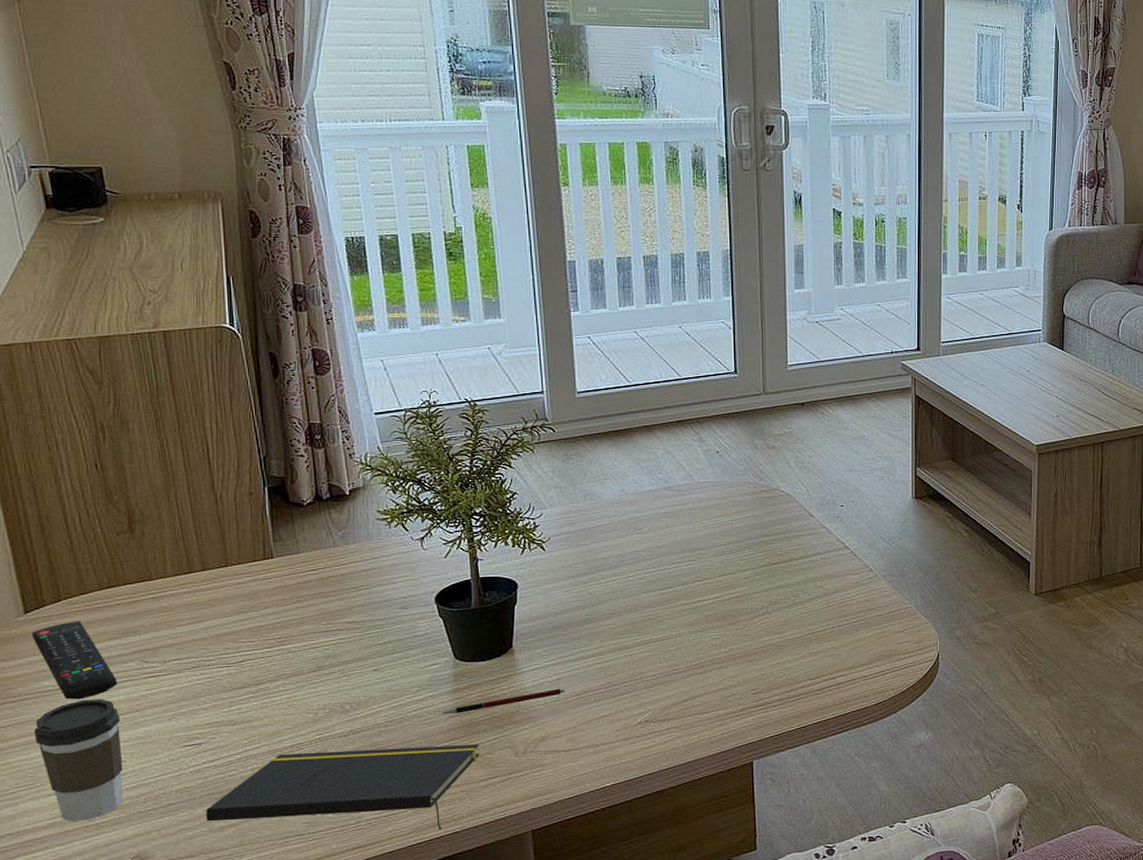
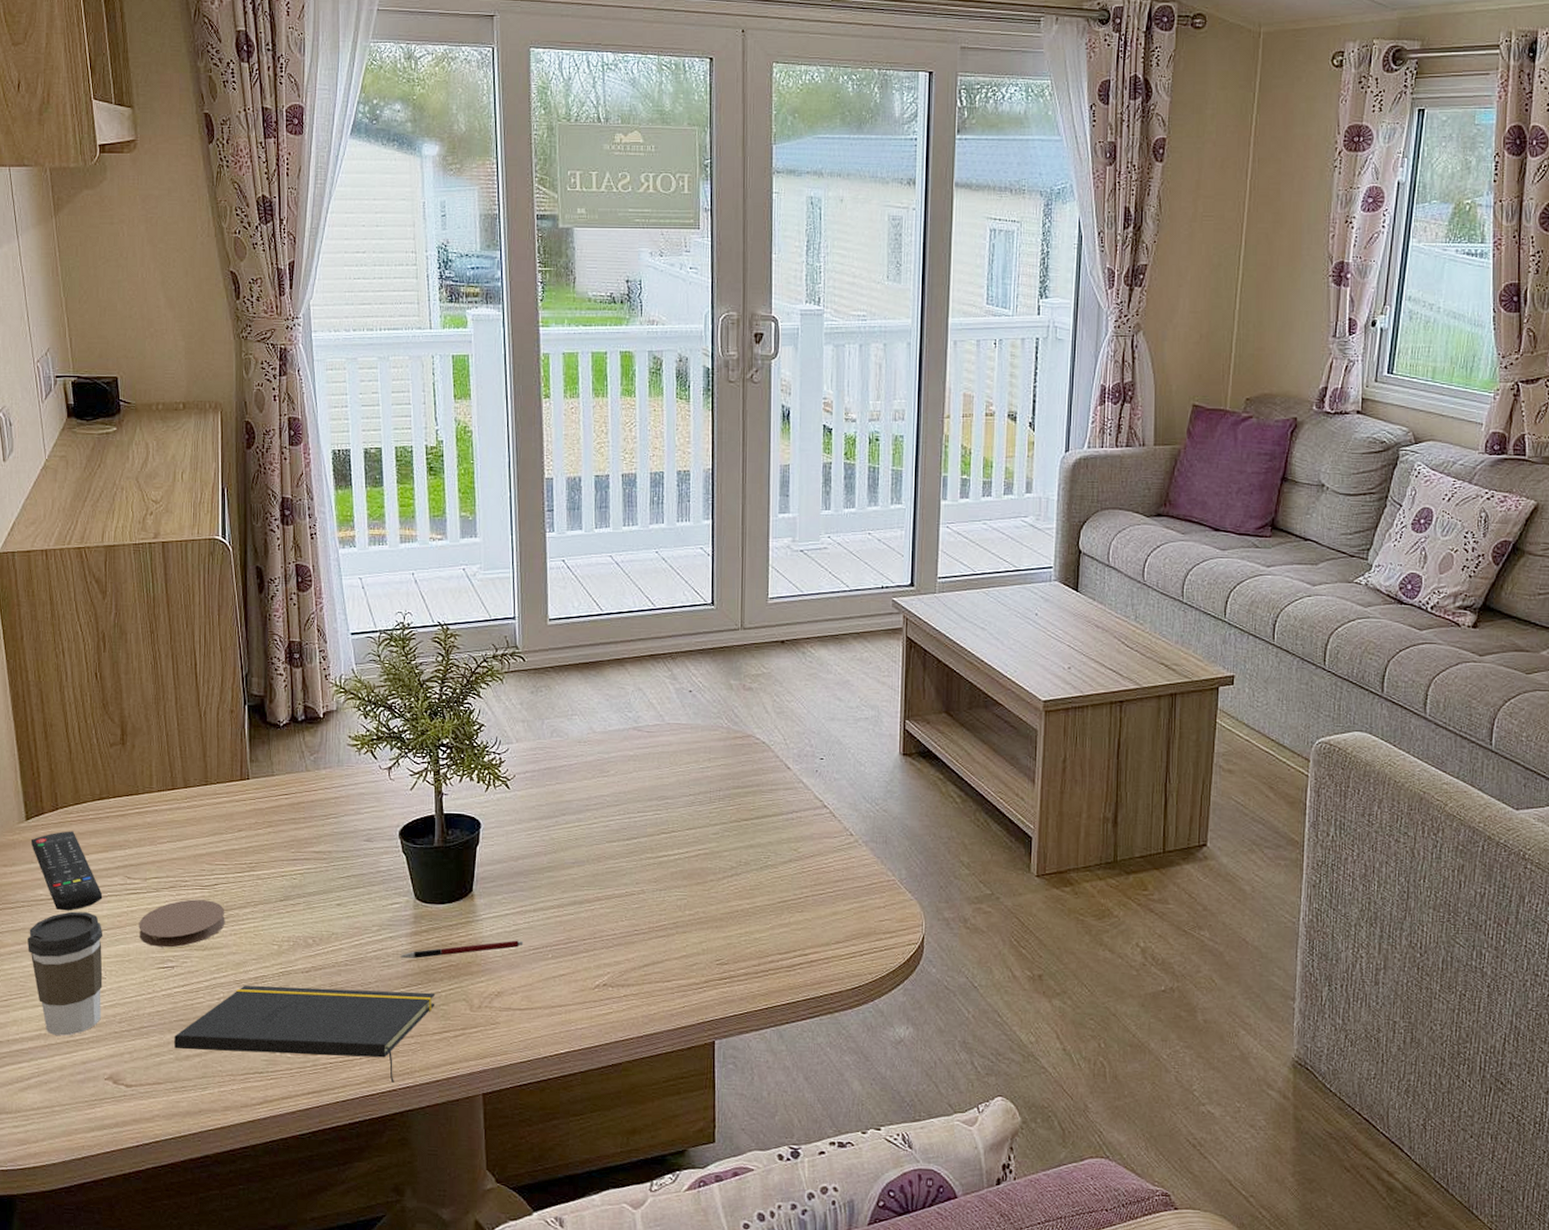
coaster: none [160,677,255,726] -> present [139,899,225,948]

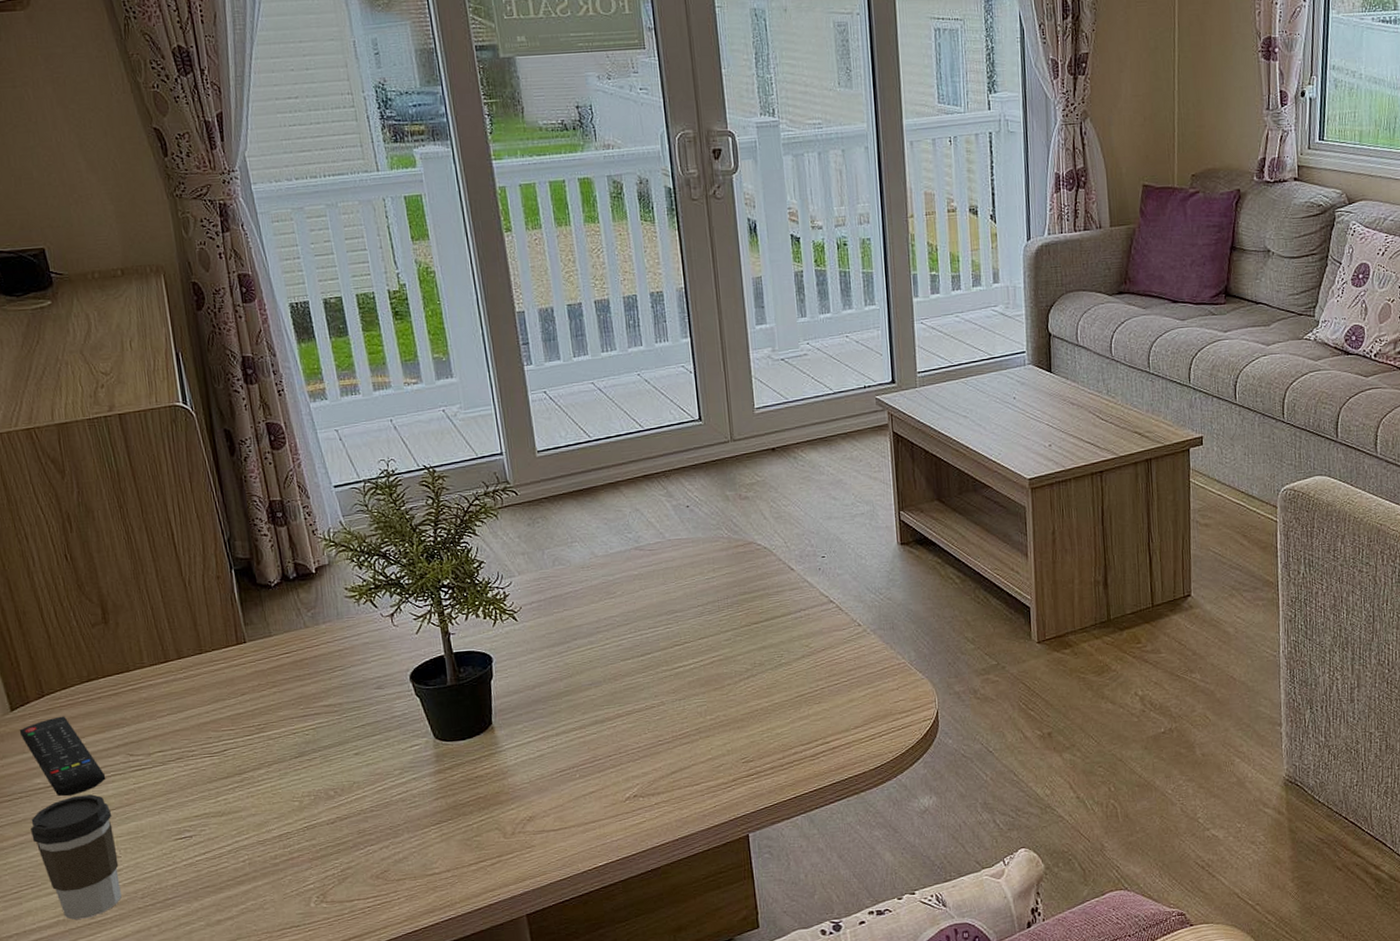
coaster: present [139,899,225,948] -> none [148,766,240,819]
notepad: present [174,985,436,1083] -> none [202,826,468,917]
pen: present [400,940,524,959] -> none [426,765,550,797]

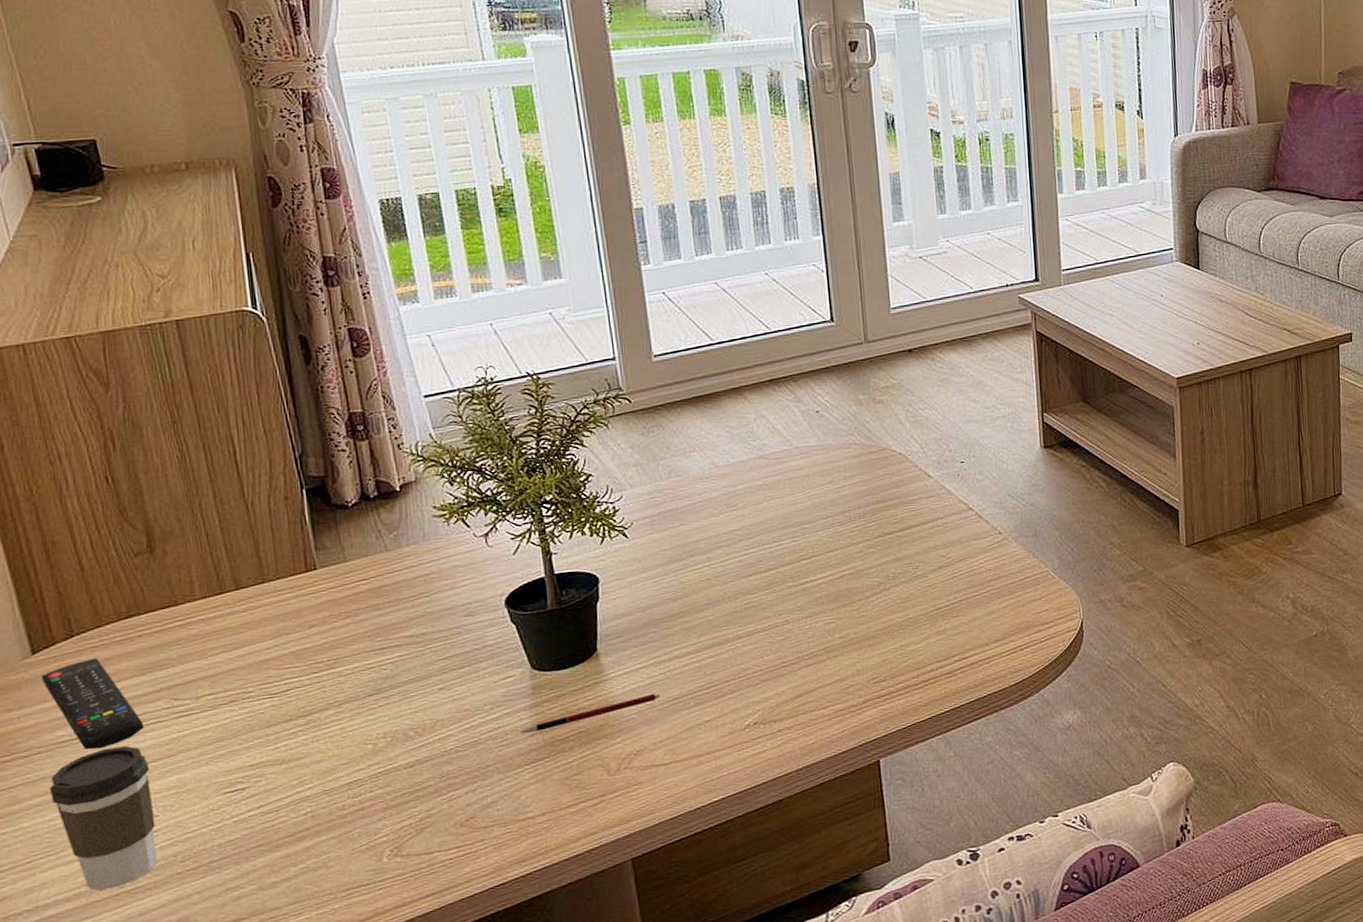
pen: none [426,765,550,797] -> present [520,693,661,733]

